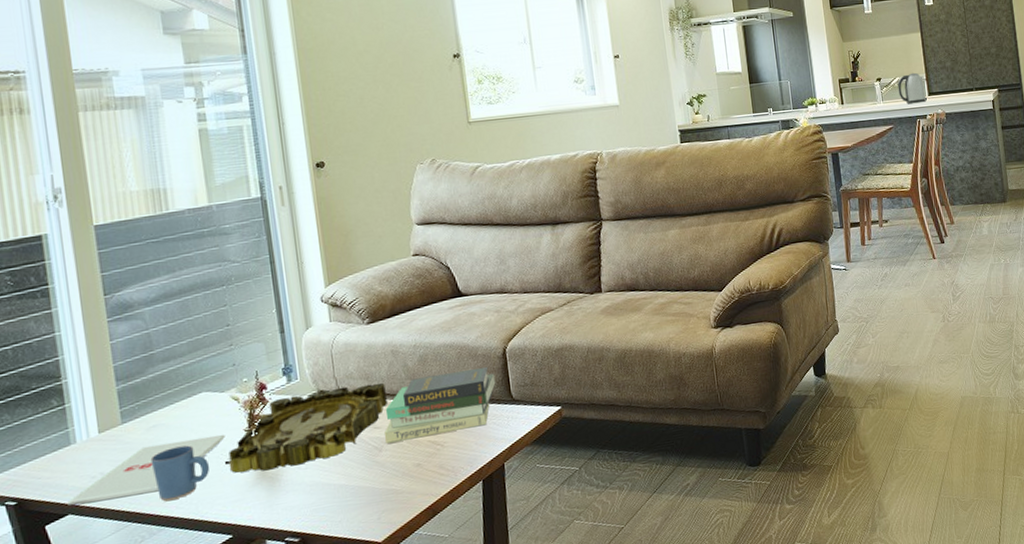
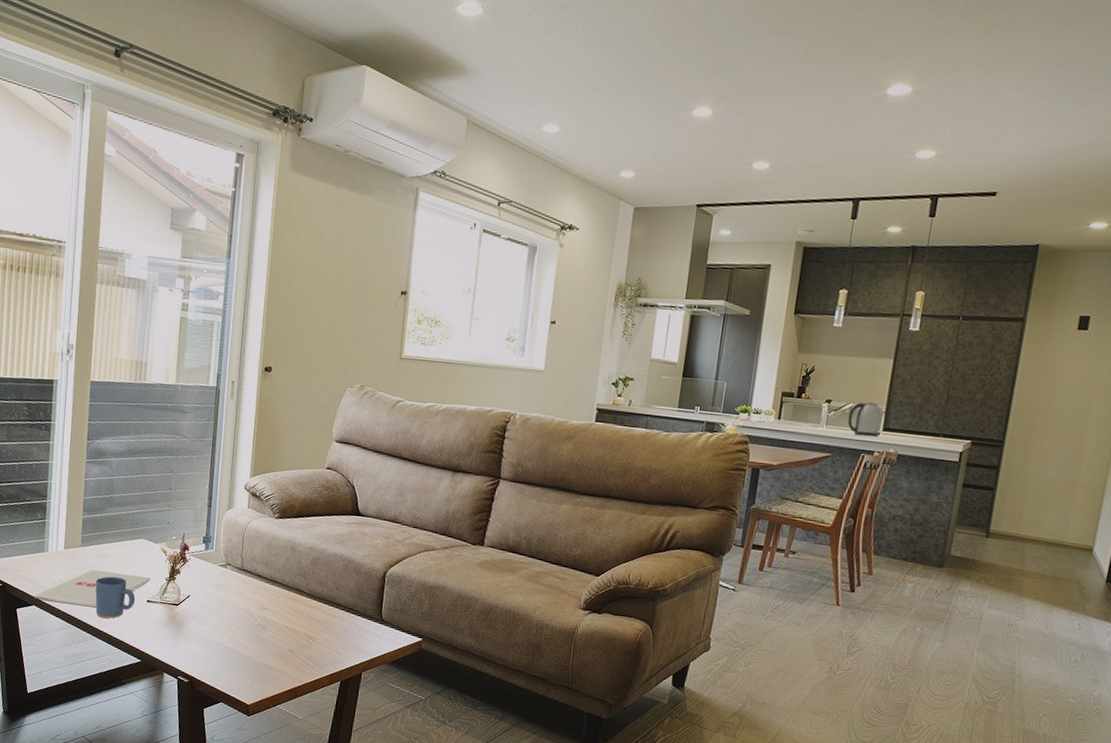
decorative tray: present [228,383,387,473] -> none [149,561,280,622]
books: present [383,367,496,443] -> none [269,576,372,635]

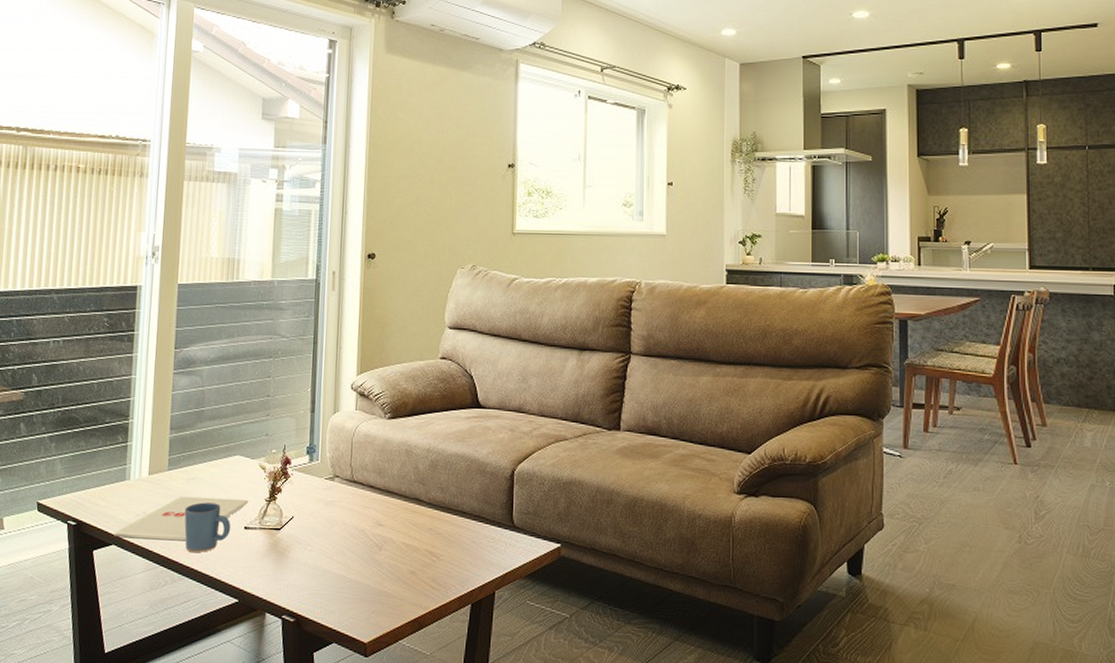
kettle: present [847,401,882,437] -> none [991,240,1027,277]

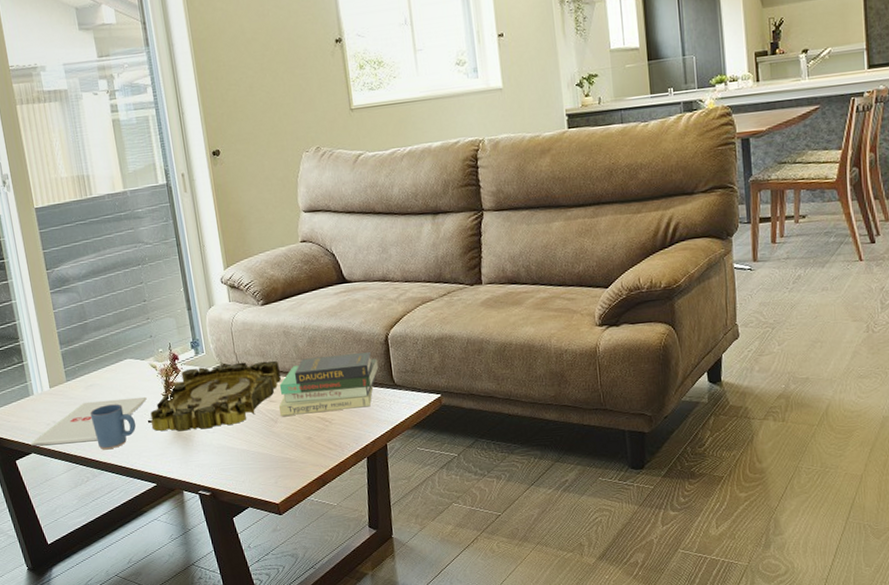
decorative tray: none [246,475,395,546] -> present [150,360,281,431]
books: none [385,483,500,547] -> present [278,352,379,416]

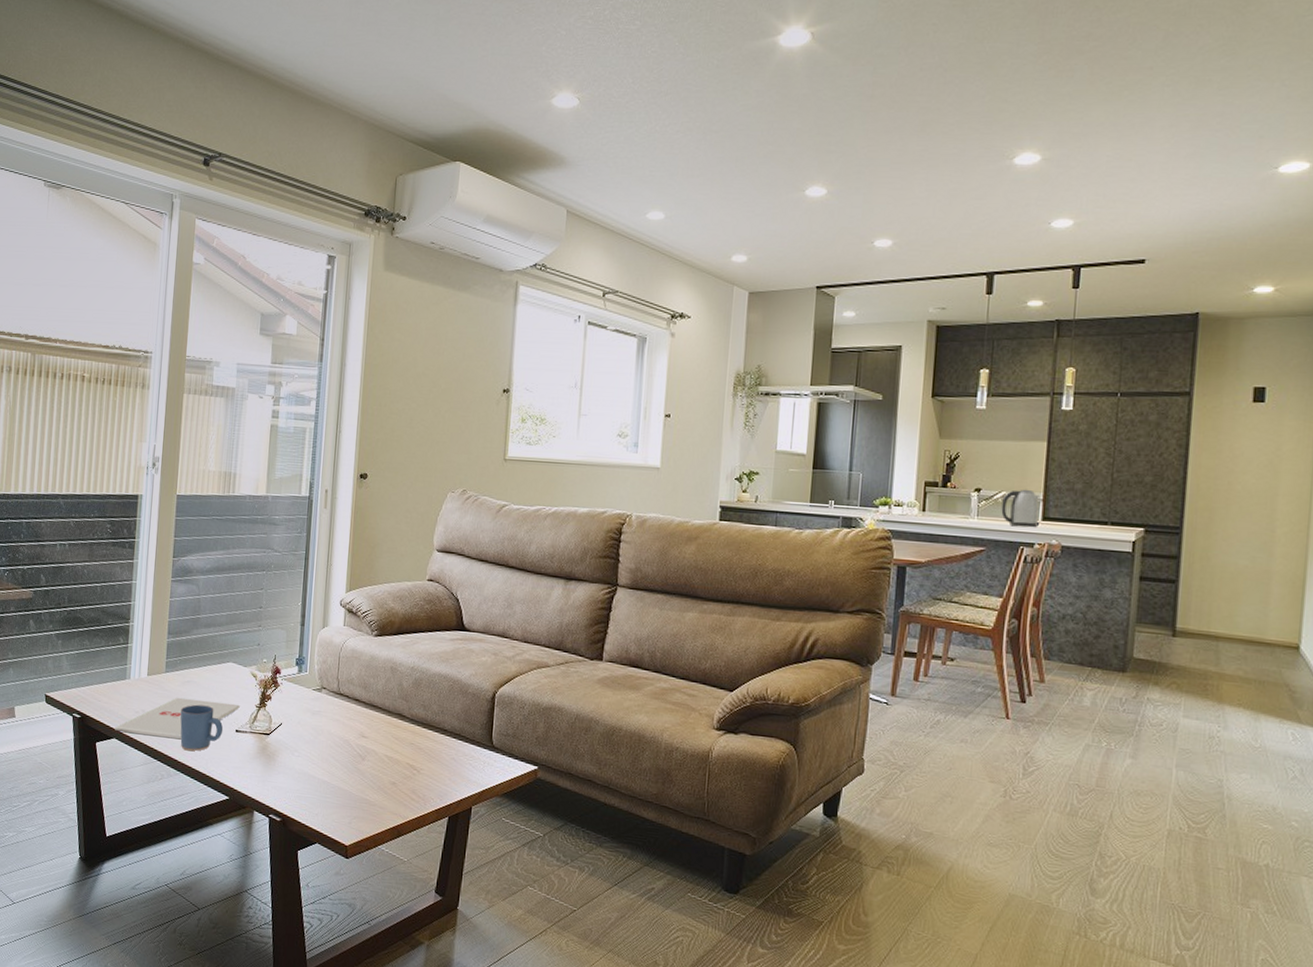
decorative tray: present [150,360,281,431] -> none [238,685,379,753]
books: present [278,352,379,416] -> none [369,699,481,764]
kettle: none [829,41,866,80] -> present [1001,489,1040,528]

